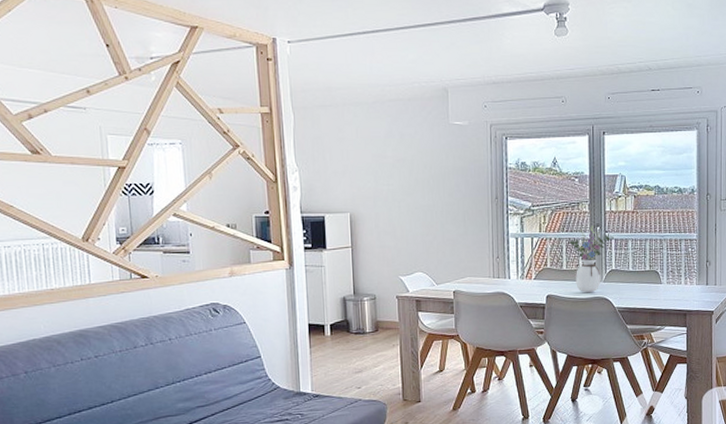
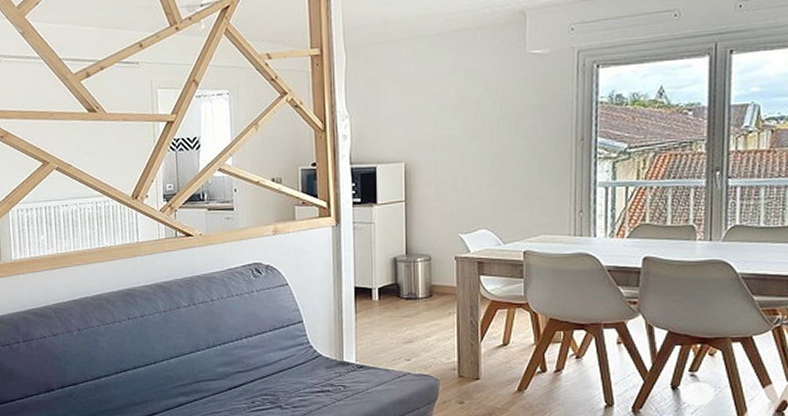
bouquet: present [569,226,614,293] -> none [677,170,739,255]

